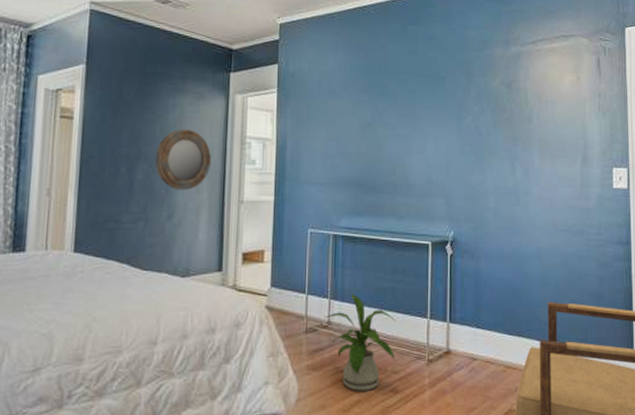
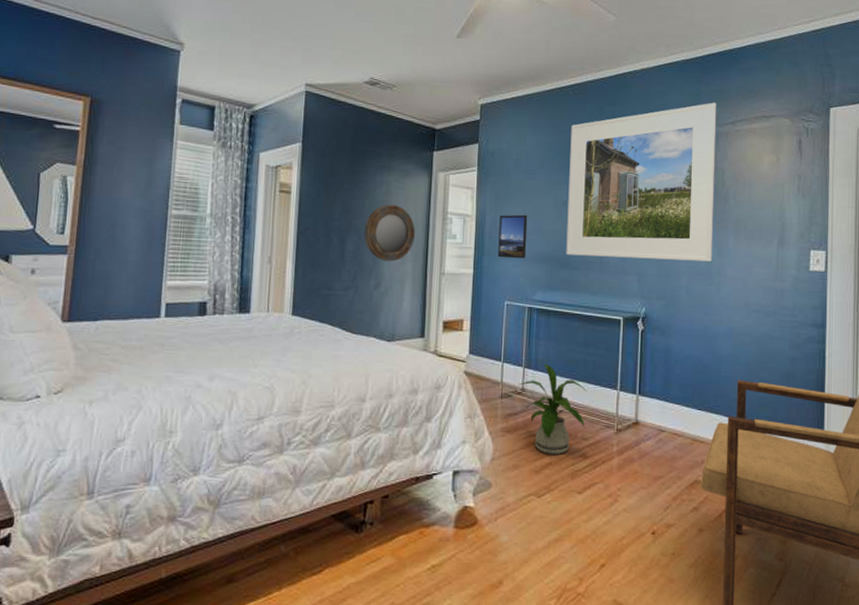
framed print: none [300,137,331,184] -> present [498,214,528,259]
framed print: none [371,22,519,182] -> present [566,102,717,262]

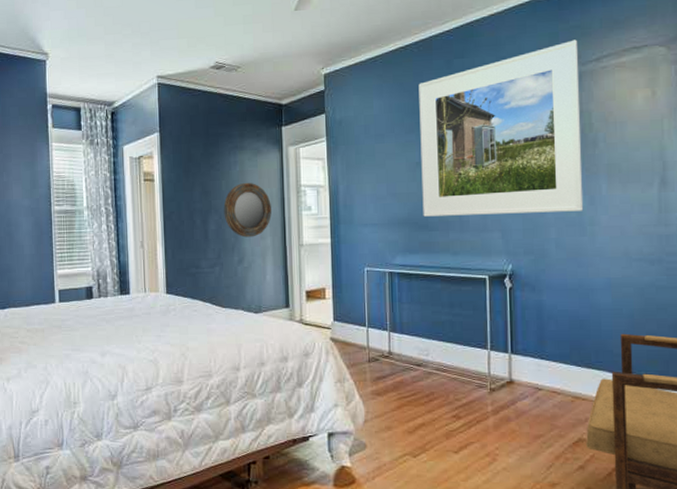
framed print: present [498,214,528,259] -> none [352,180,383,225]
house plant: present [519,364,587,454] -> none [386,327,456,415]

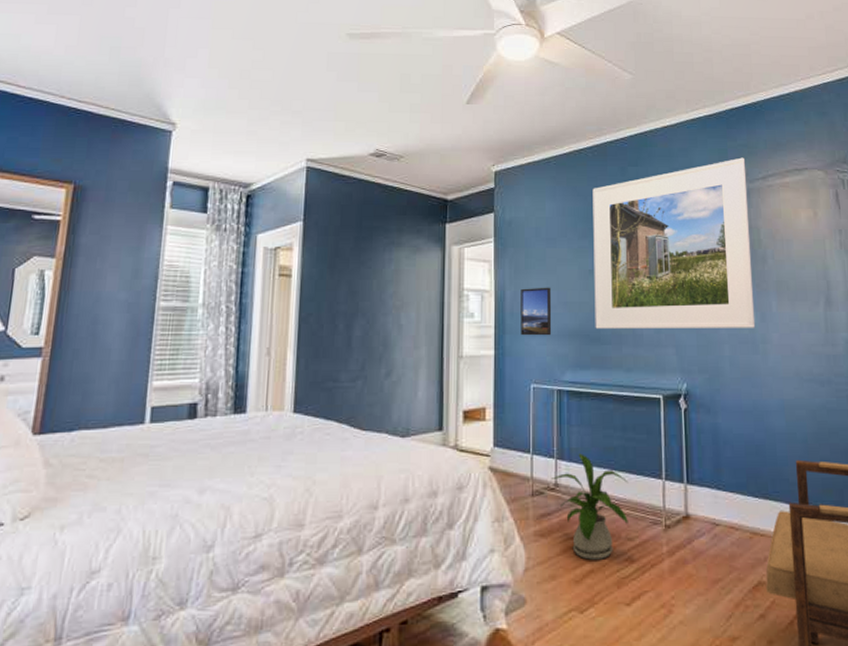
home mirror: present [223,182,272,238] -> none [372,283,429,347]
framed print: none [352,180,383,225] -> present [521,287,552,336]
house plant: none [386,327,456,415] -> present [552,453,629,560]

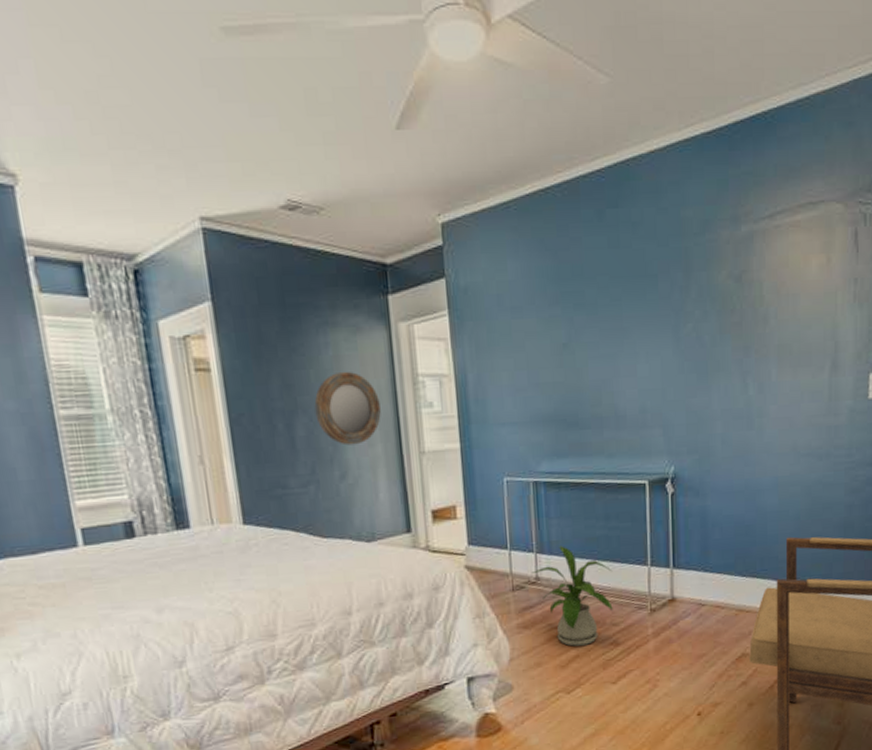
home mirror: none [372,283,429,347] -> present [314,371,381,446]
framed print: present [521,287,552,336] -> none [484,366,524,425]
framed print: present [592,157,756,329] -> none [563,189,752,412]

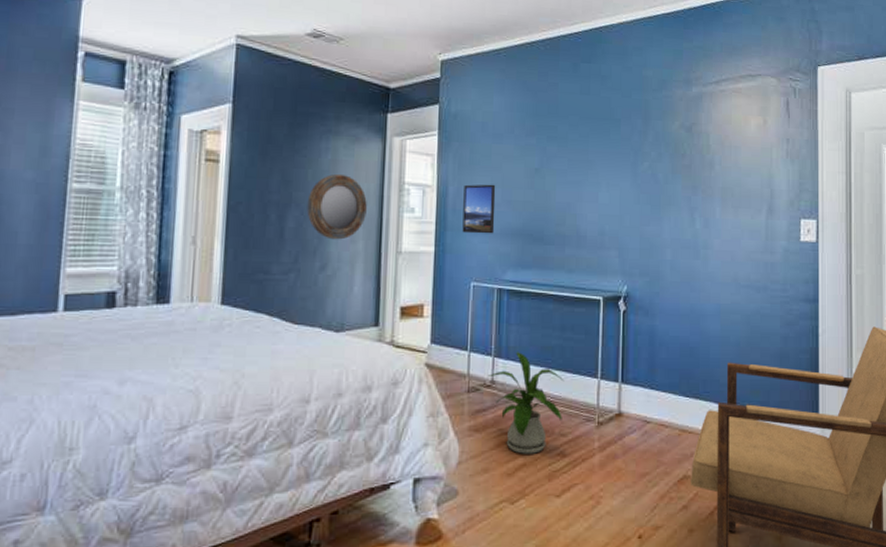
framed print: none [484,366,524,425] -> present [462,184,496,234]

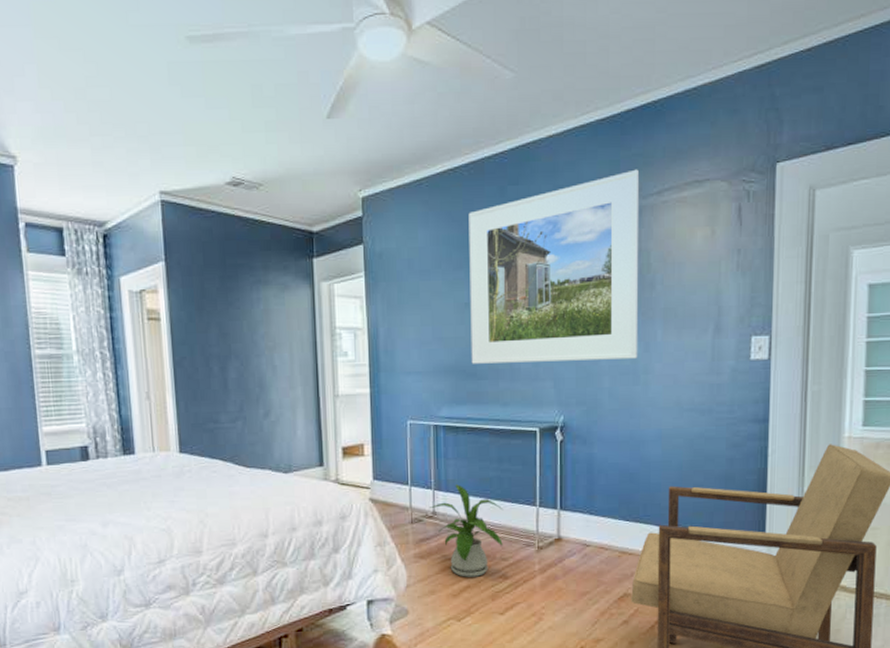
home mirror: present [307,173,367,240] -> none [245,323,302,387]
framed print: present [462,184,496,234] -> none [394,322,427,373]
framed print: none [539,60,700,233] -> present [468,169,640,364]

